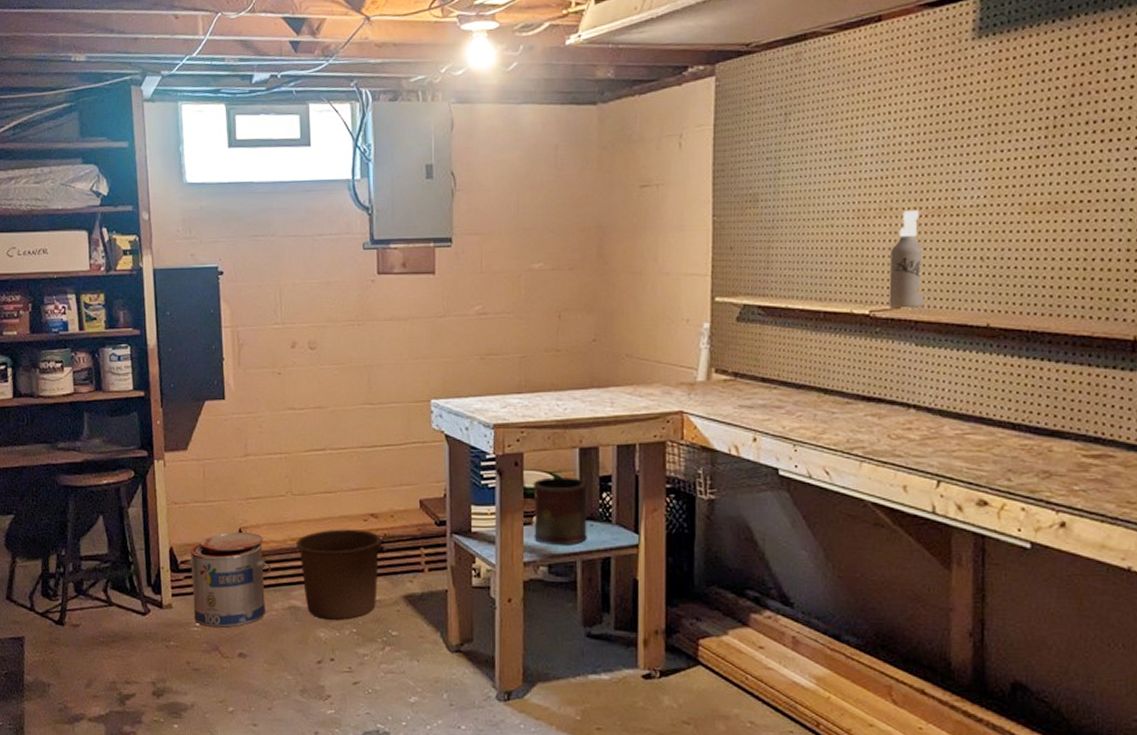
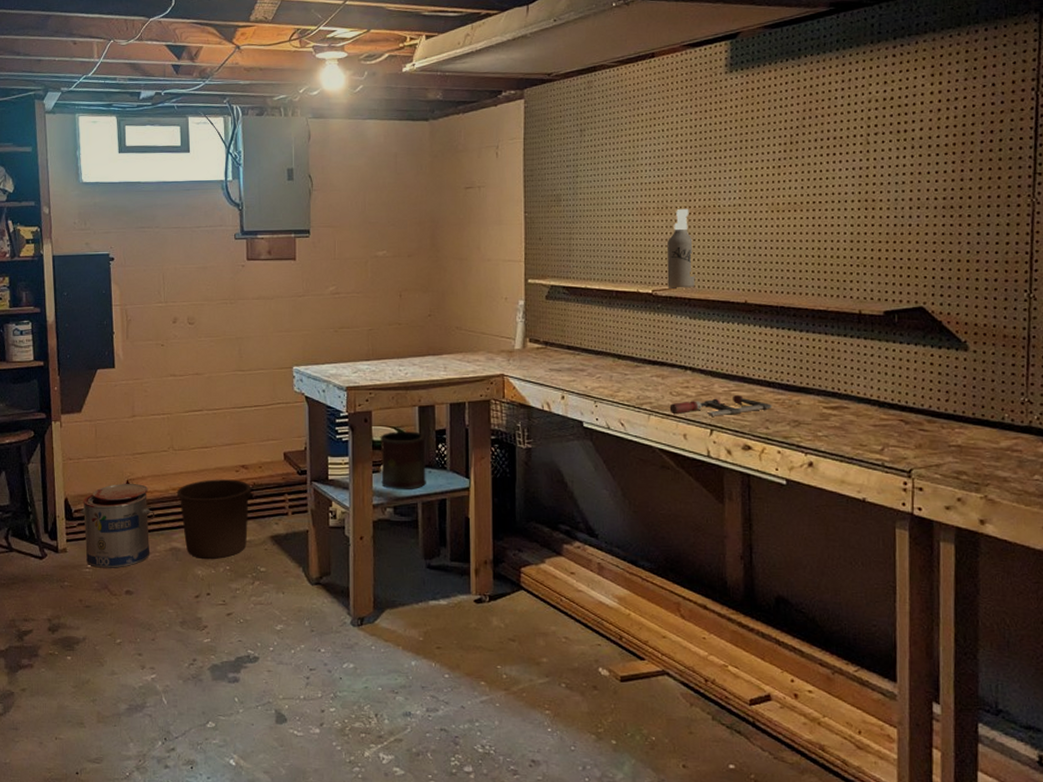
clamp: none [886,438,1018,465] -> present [669,394,773,416]

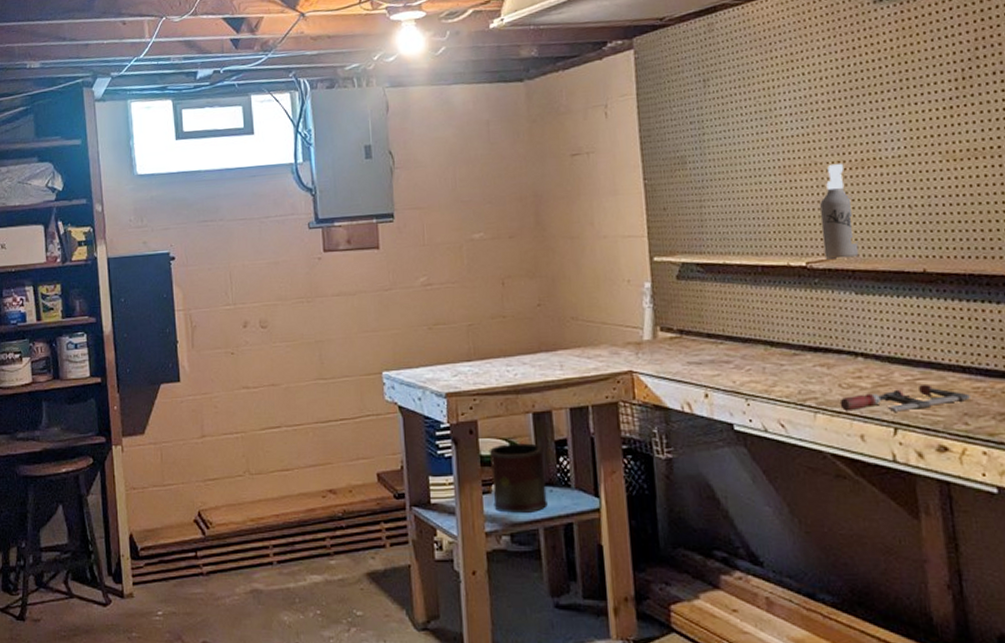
paint can: present [80,484,155,568] -> none [147,515,232,615]
bucket: present [176,479,255,559] -> none [255,507,346,602]

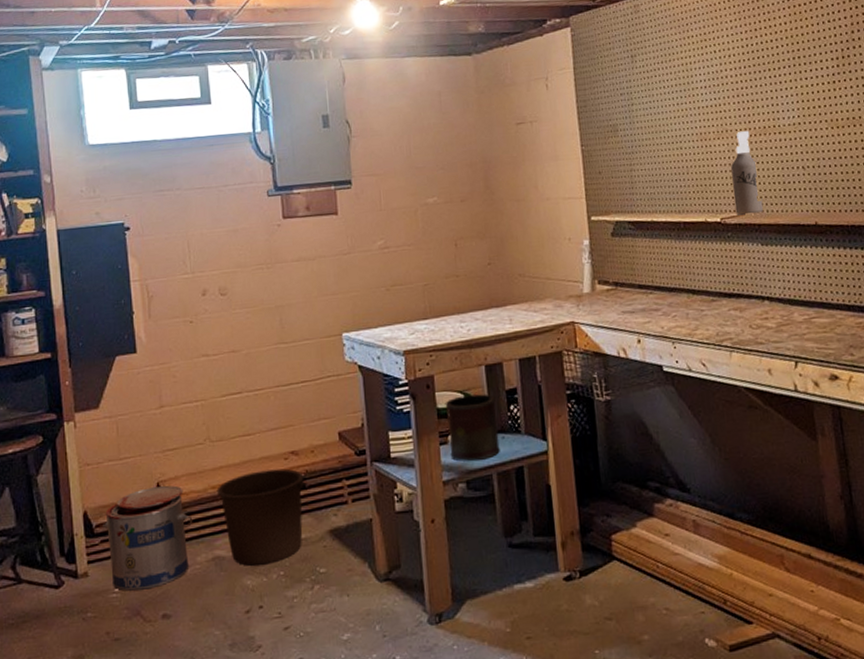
paint can: none [147,515,232,615] -> present [103,485,193,591]
bucket: none [255,507,346,602] -> present [216,468,308,566]
clamp: present [839,383,972,412] -> none [750,321,856,348]

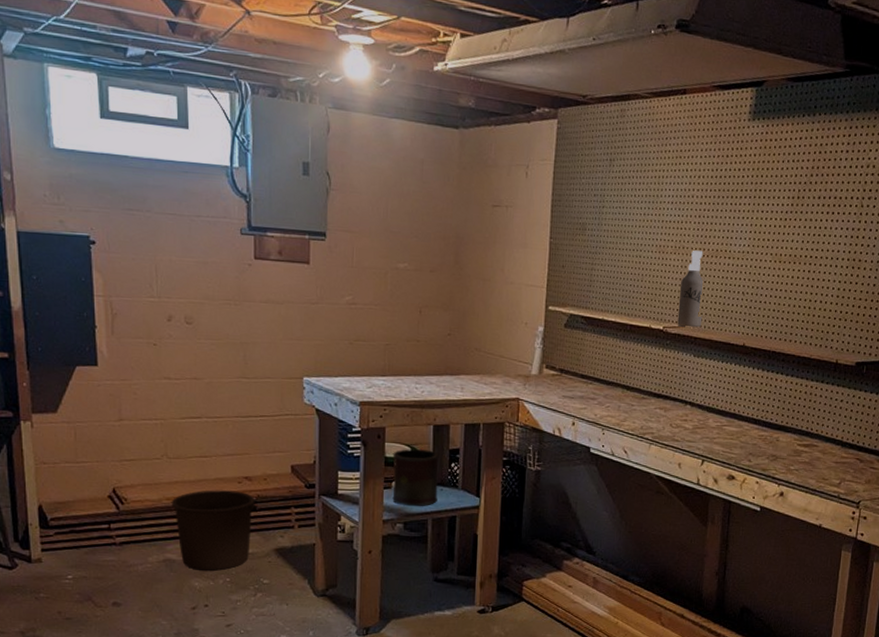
paint can: present [103,485,193,591] -> none [57,491,147,580]

